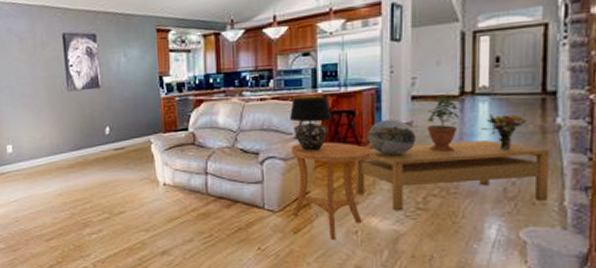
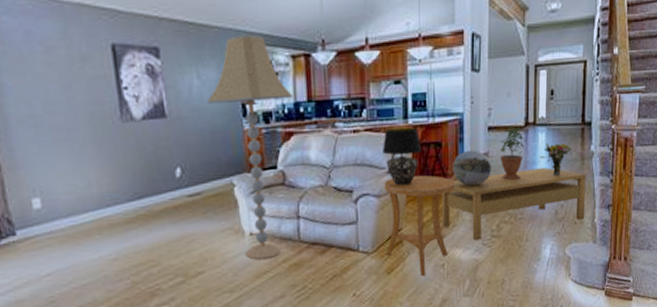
floor lamp: none [131,19,203,206] -> present [206,35,293,260]

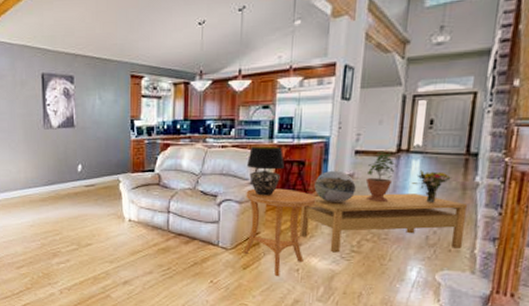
floor lamp: present [206,35,293,260] -> none [104,67,172,241]

